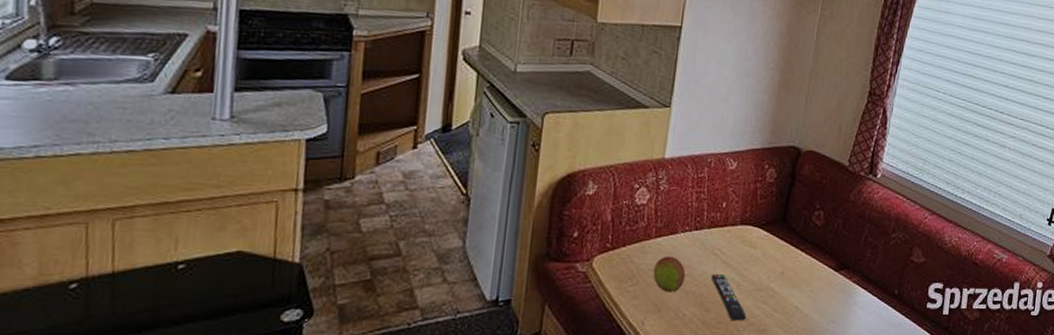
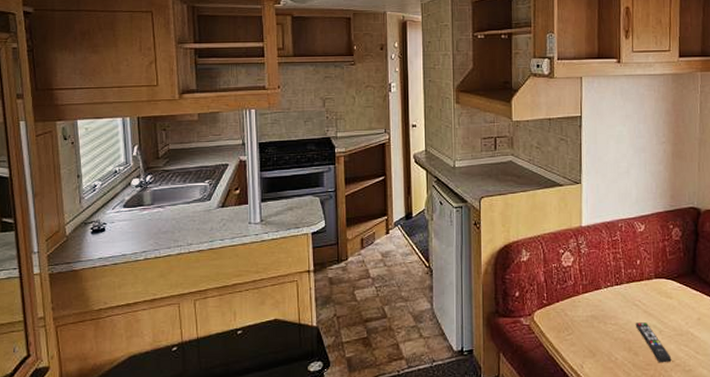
fruit: present [653,256,686,292] -> none [585,308,613,339]

